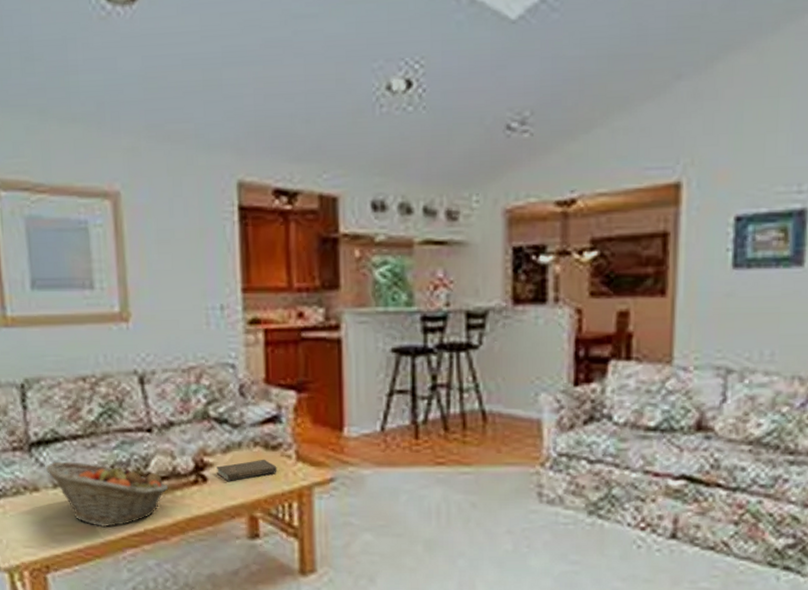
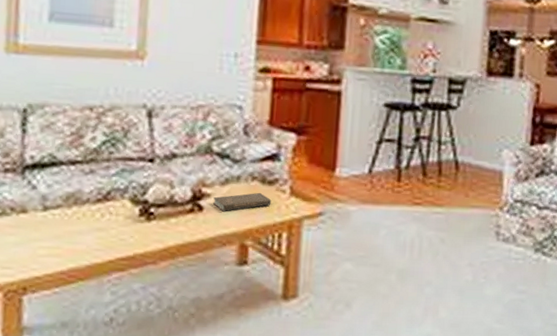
fruit basket: present [46,461,169,527] -> none [38,185,164,250]

